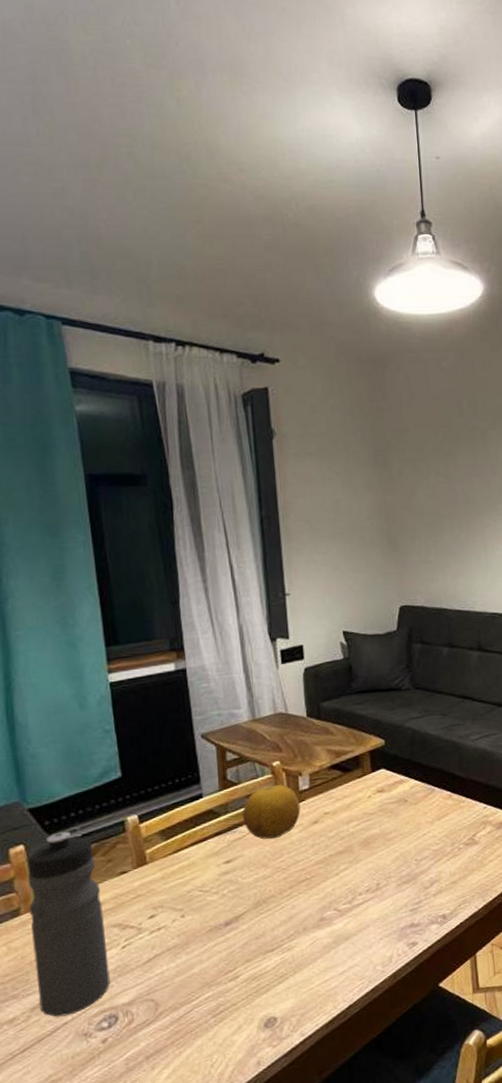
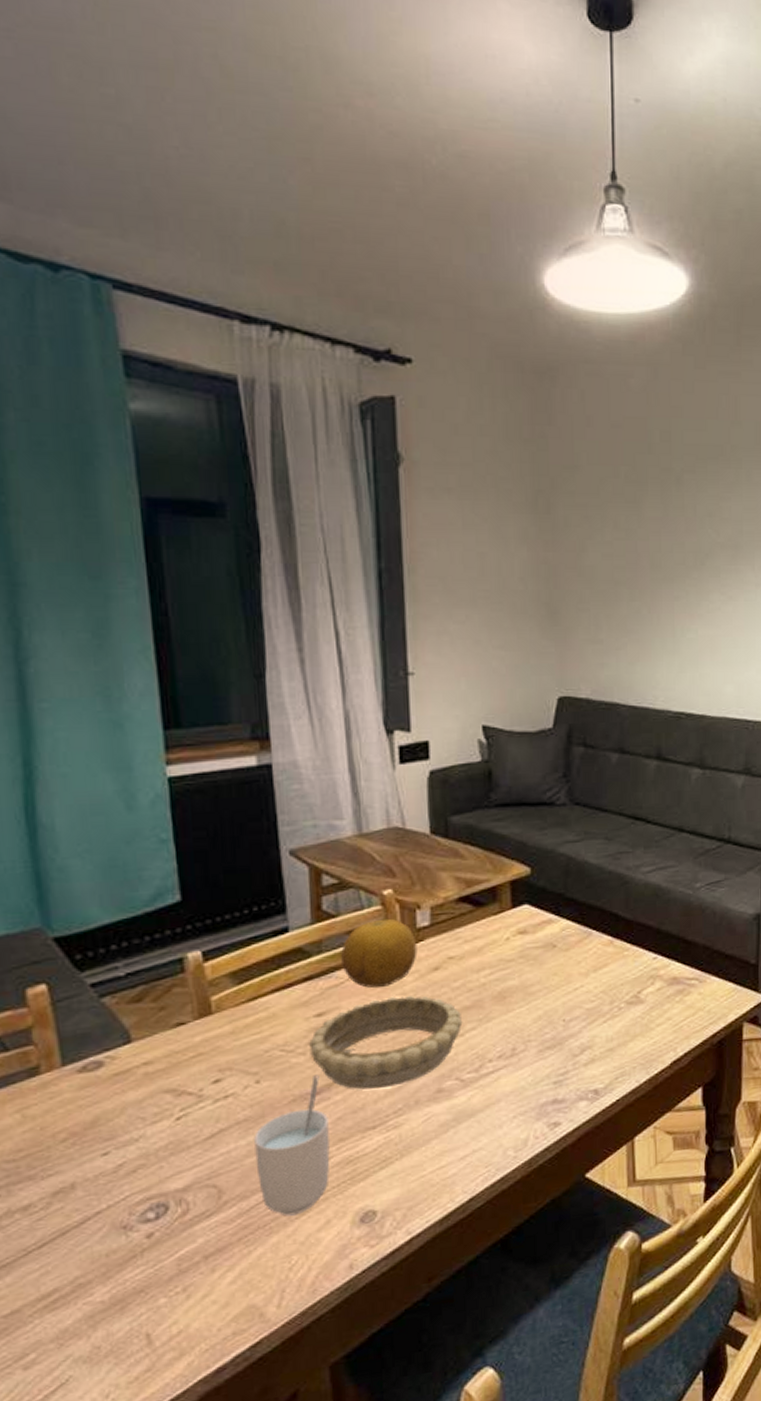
water bottle: present [27,832,111,1017] -> none [50,969,160,1205]
cup: none [181,909,240,1023] -> present [254,1075,330,1216]
decorative bowl: none [221,843,338,921] -> present [309,995,463,1090]

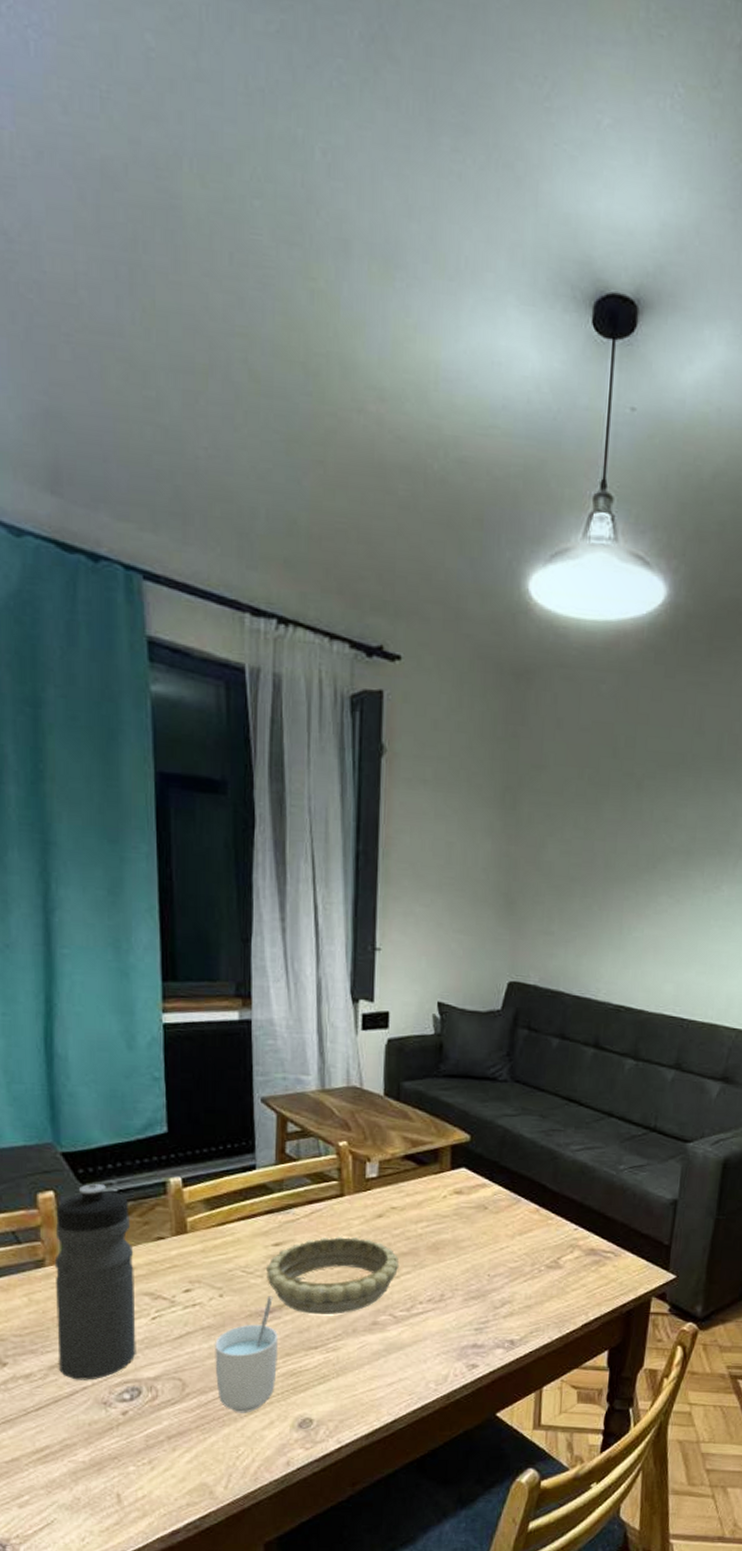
water bottle: none [50,969,160,1205] -> present [54,1184,136,1380]
fruit: present [341,918,418,989] -> none [299,1167,365,1228]

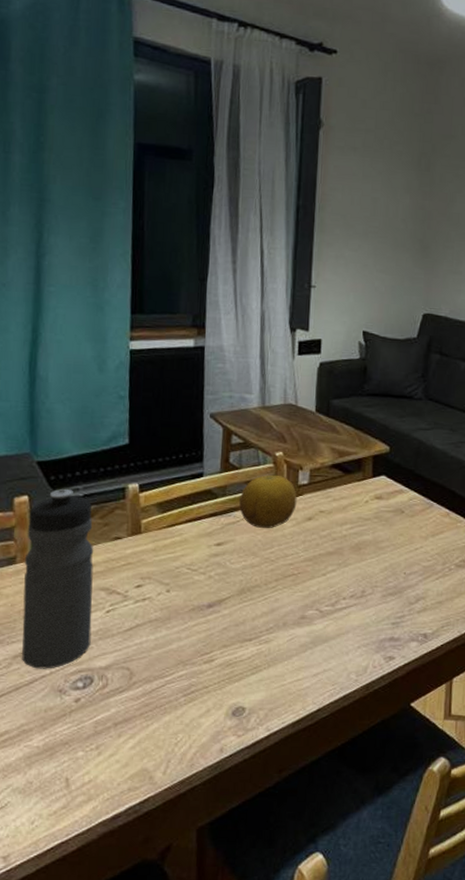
cup: present [215,1296,278,1413] -> none [160,591,217,701]
decorative bowl: present [266,1236,400,1316] -> none [208,537,326,610]
fruit: none [299,1167,365,1228] -> present [239,474,297,529]

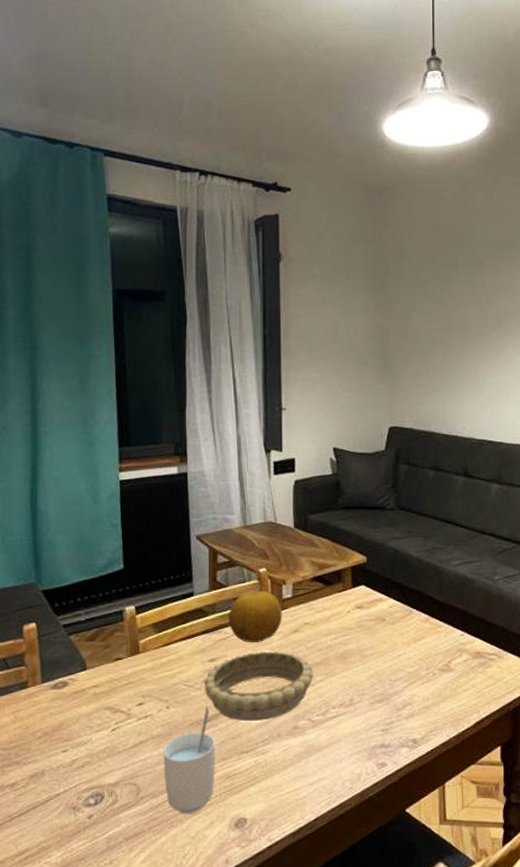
water bottle: present [22,489,94,669] -> none [35,615,99,788]
cup: none [160,591,217,701] -> present [163,706,215,815]
decorative bowl: none [208,537,326,610] -> present [204,650,314,722]

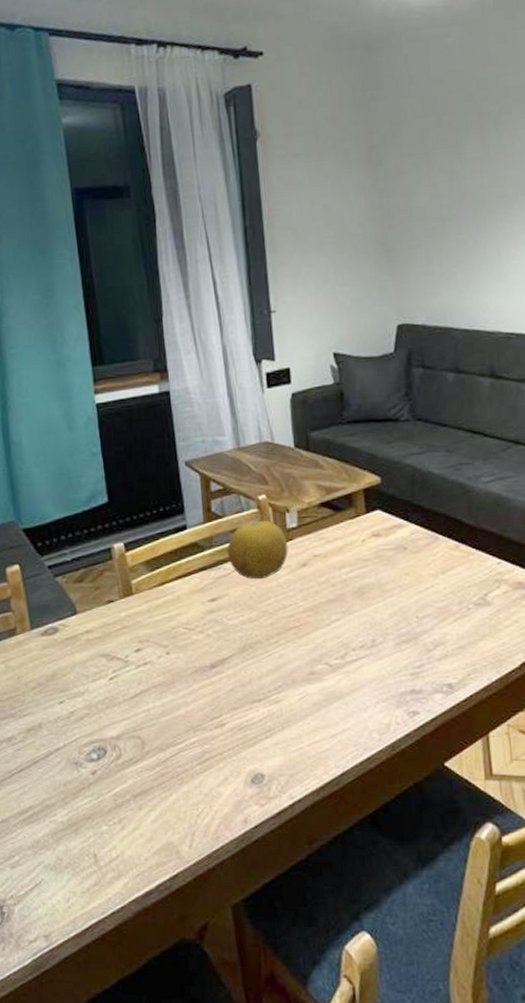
cup: present [163,706,215,815] -> none [167,651,226,770]
decorative bowl: present [204,650,314,722] -> none [206,587,329,668]

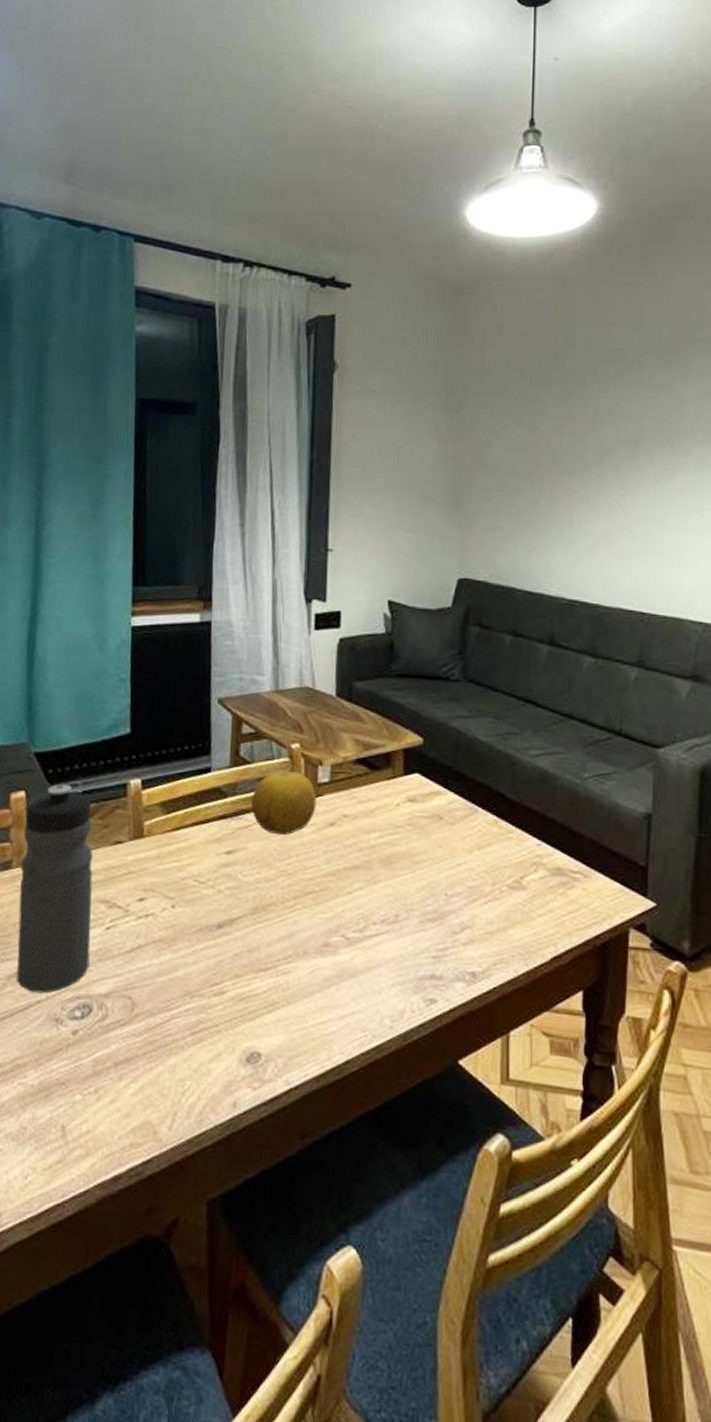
water bottle: none [22,555,99,742] -> present [17,785,94,994]

